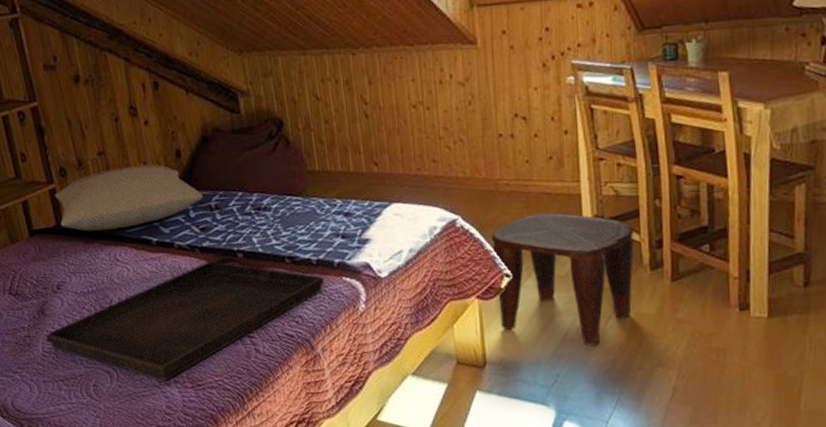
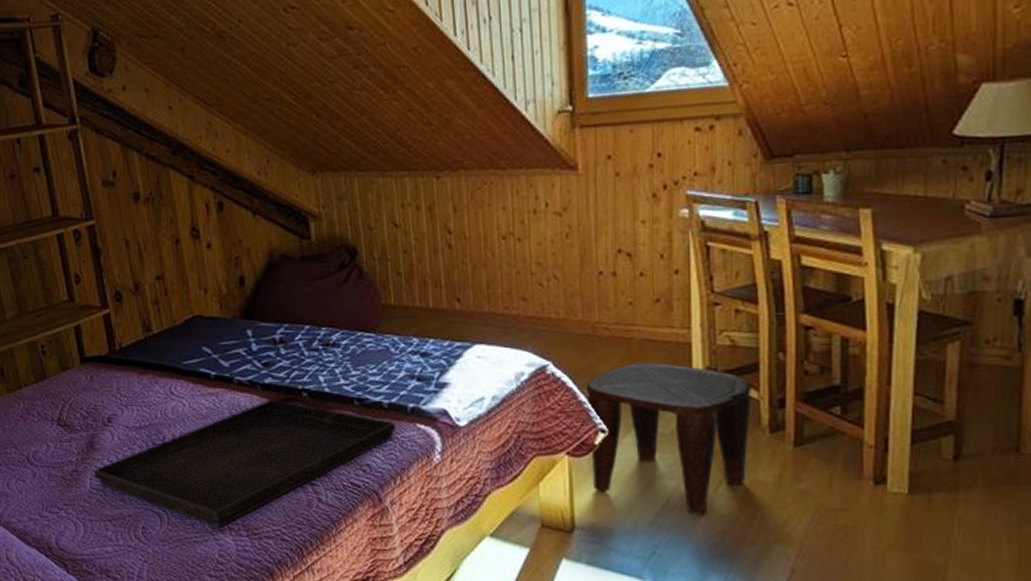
pillow: present [55,164,203,231] -> none [109,291,267,361]

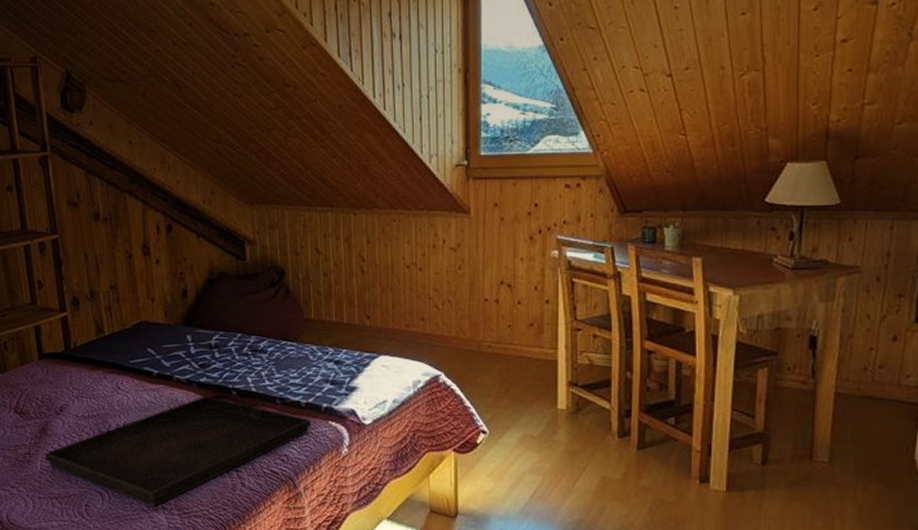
stool: present [586,362,752,516] -> none [471,376,604,506]

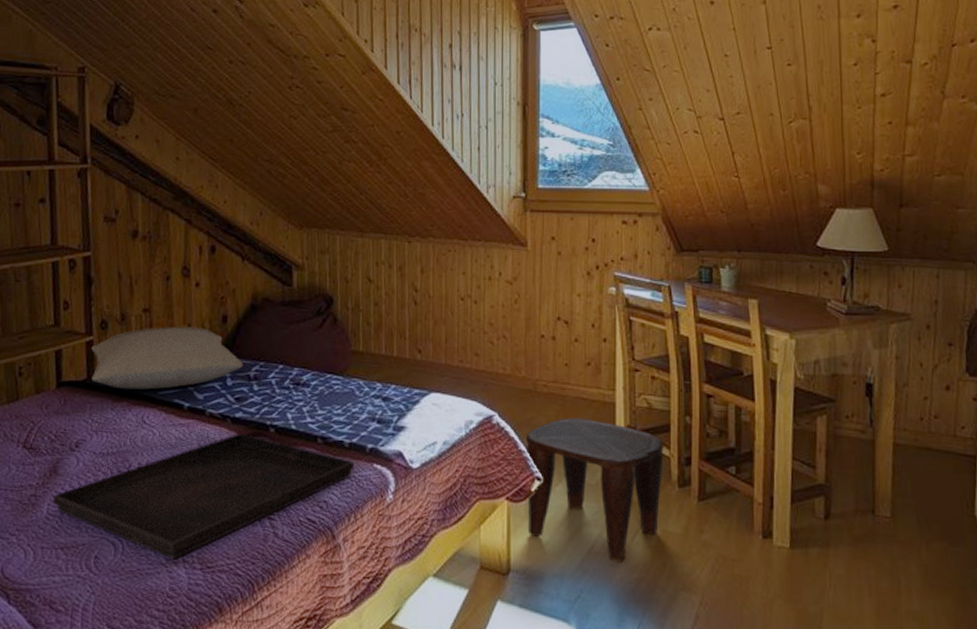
pillow: none [66,301,204,359] -> present [91,326,243,390]
stool: none [471,376,604,506] -> present [525,418,664,562]

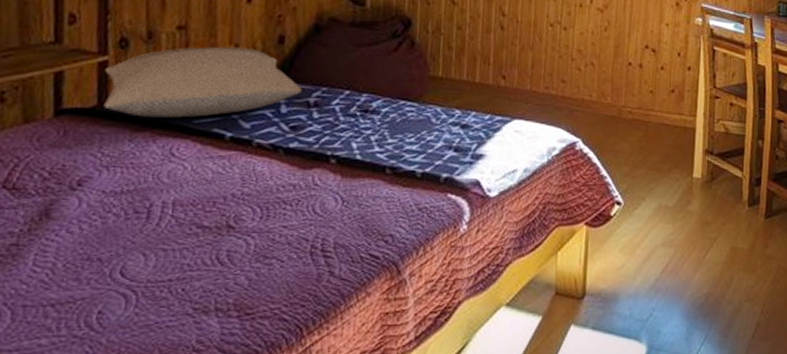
serving tray: present [52,432,355,560] -> none [42,164,427,309]
stool: present [525,418,664,562] -> none [606,143,737,280]

